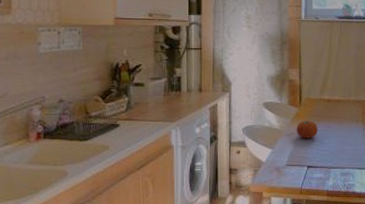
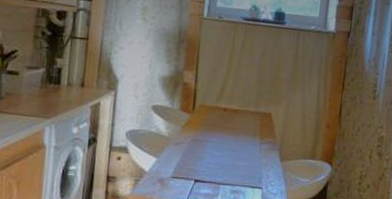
fruit: present [297,121,318,138] -> none [186,129,210,149]

